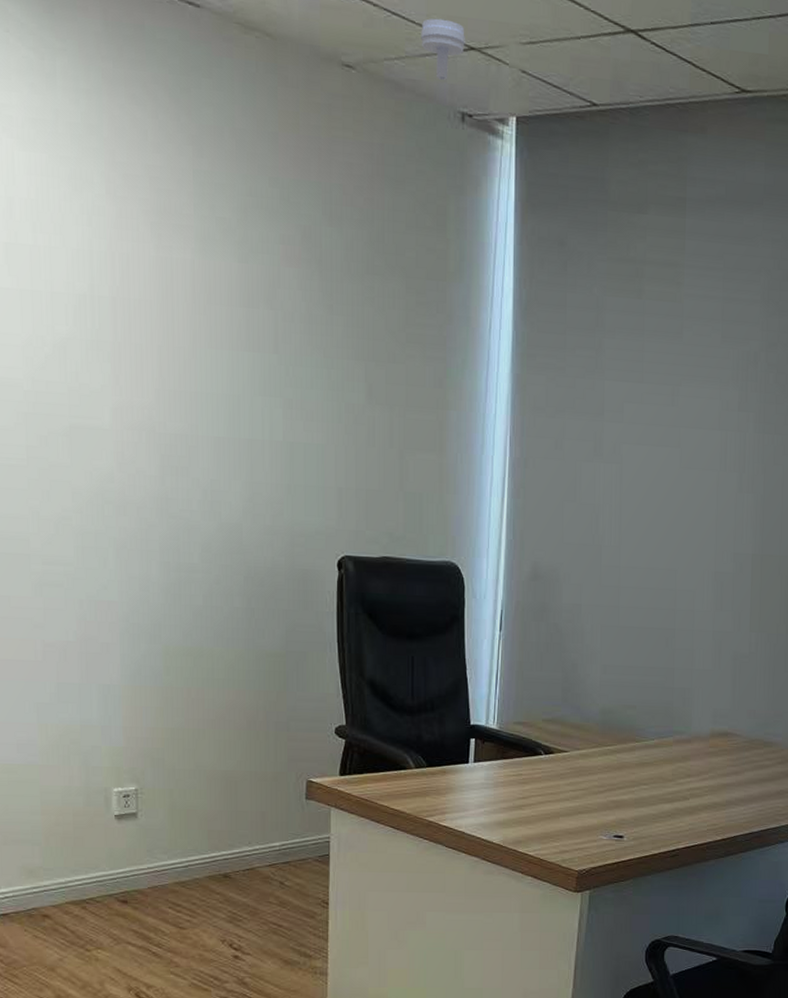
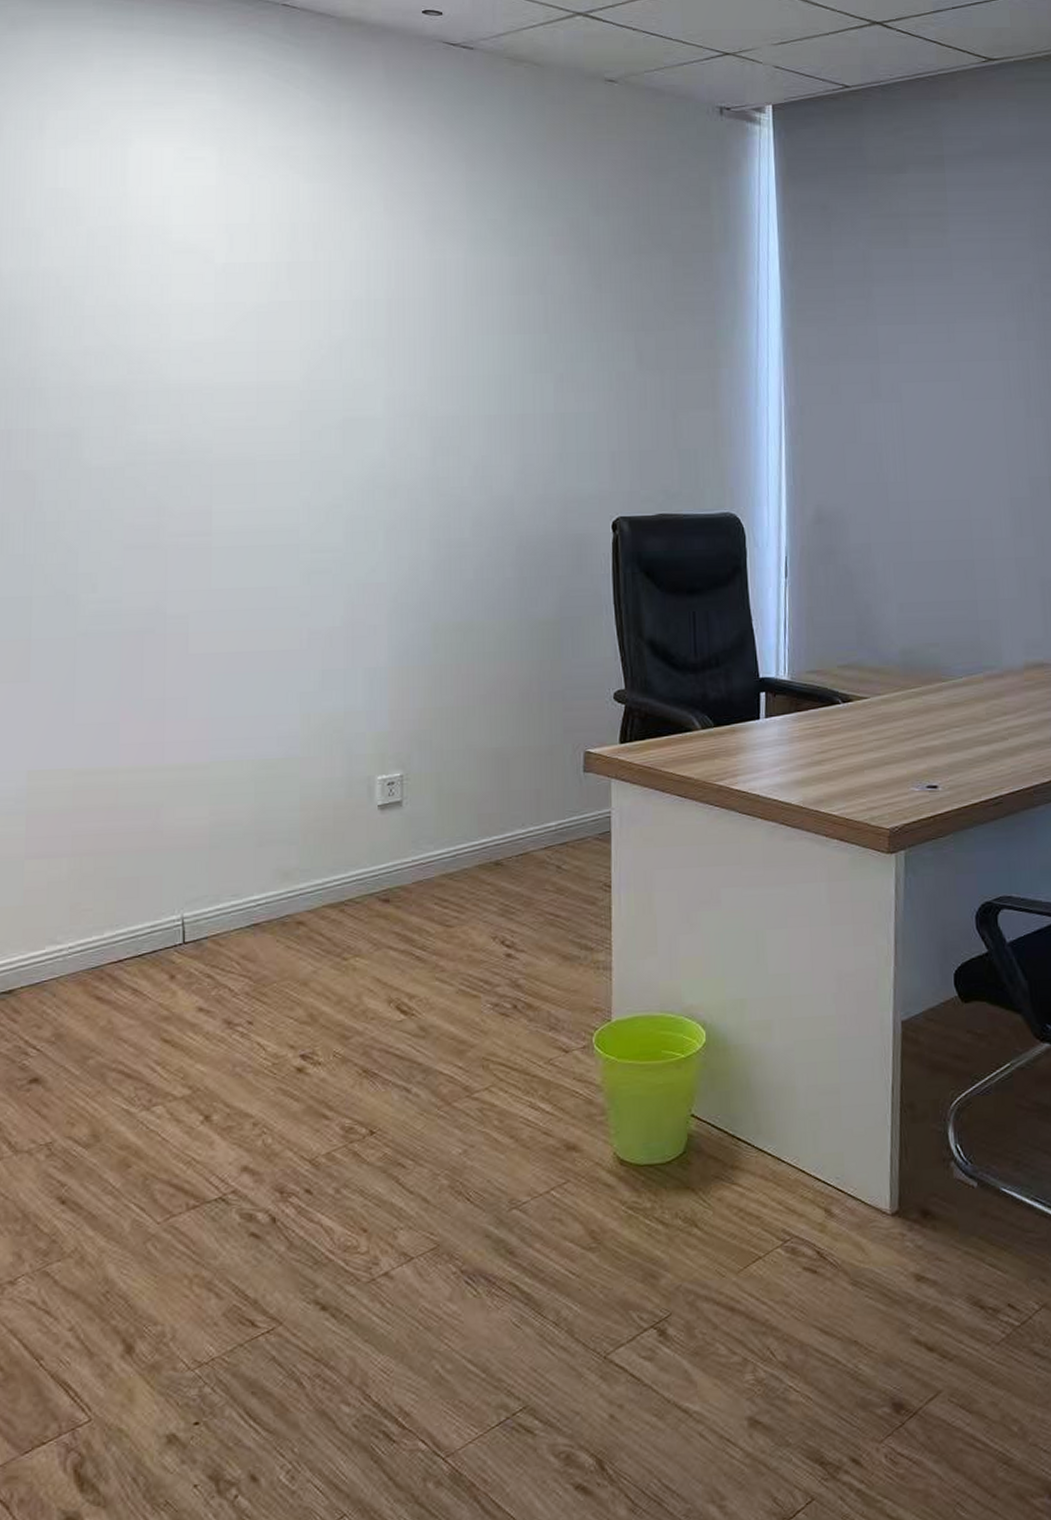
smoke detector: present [421,18,465,80] -> none [678,33,720,82]

